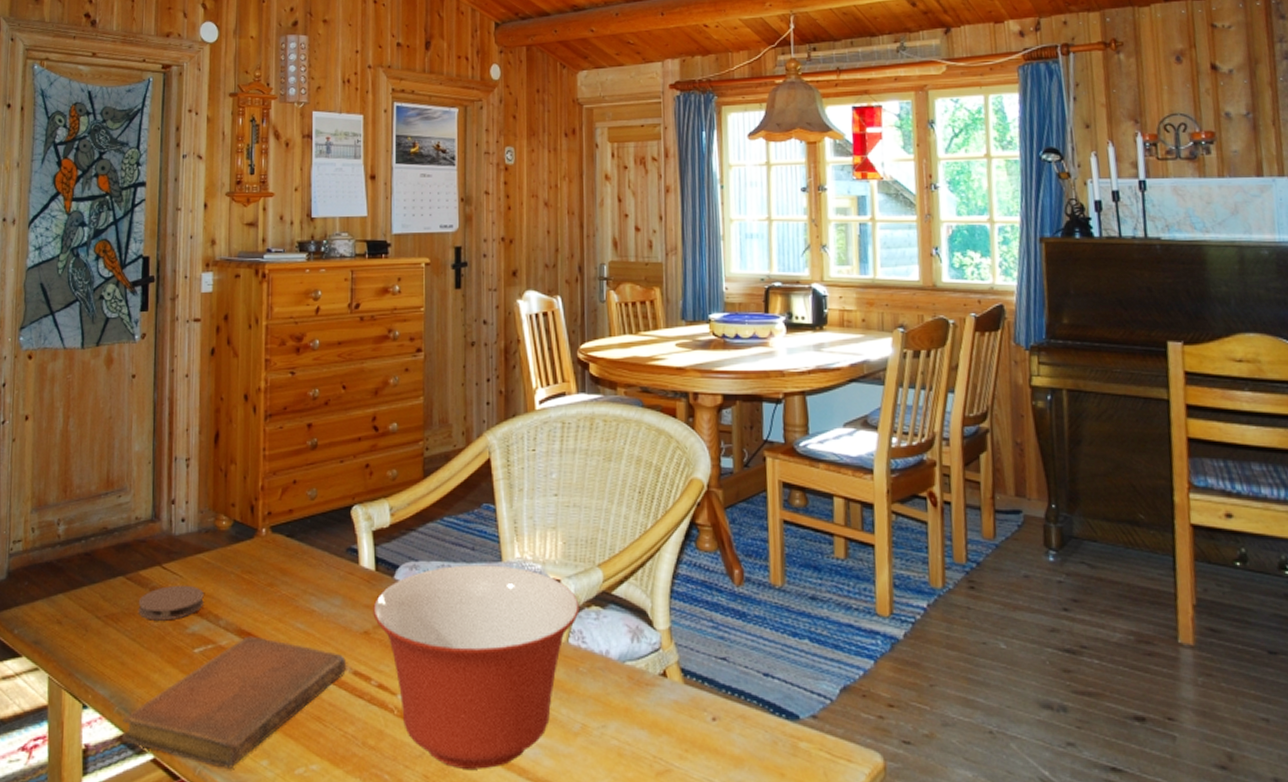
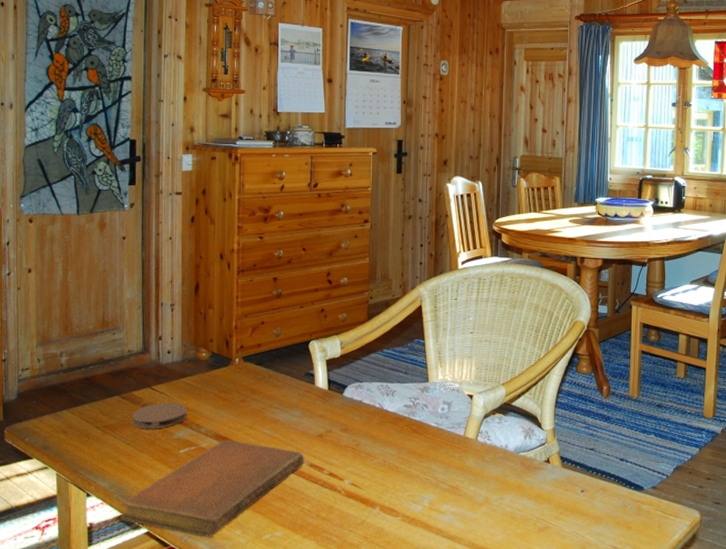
mixing bowl: present [373,565,580,769] -> none [326,385,487,531]

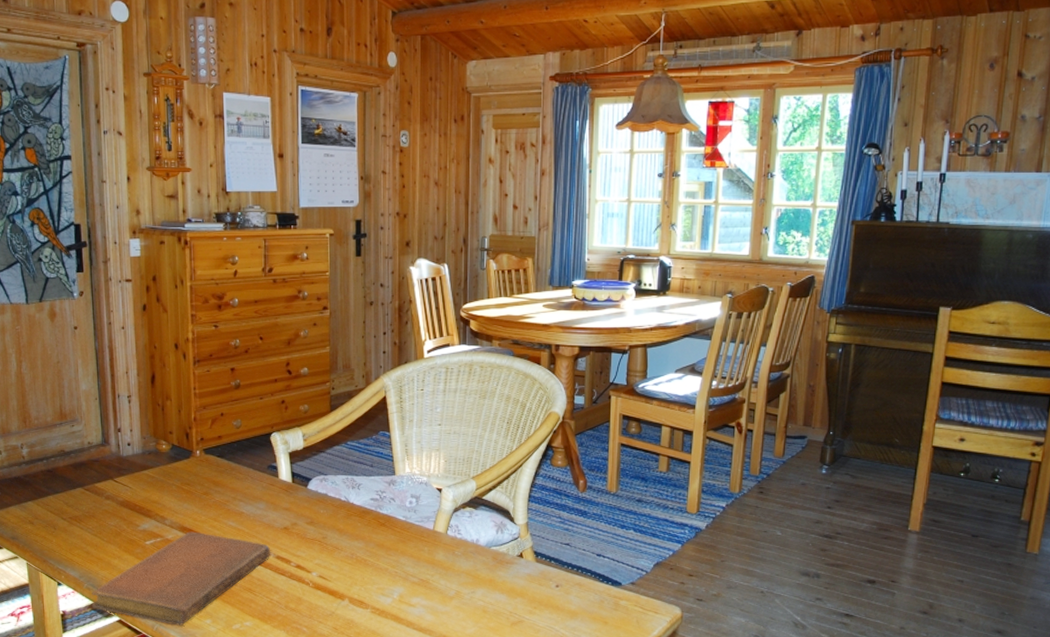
coaster: present [132,402,187,429] -> none [96,494,151,521]

